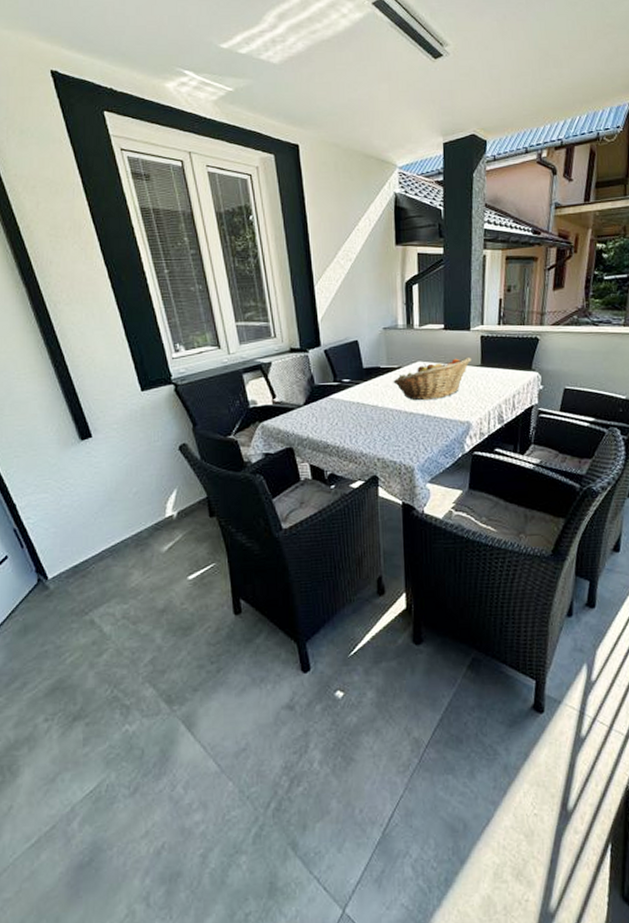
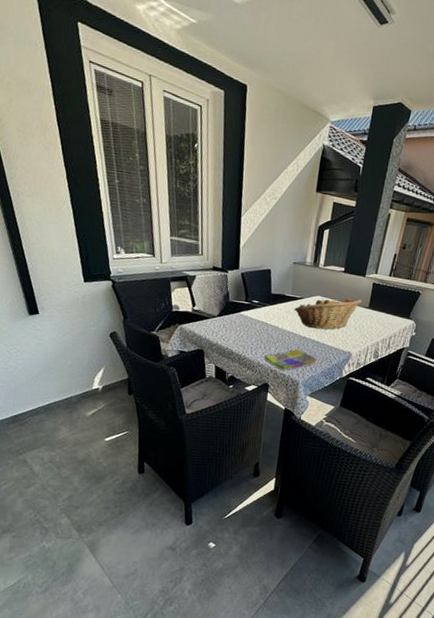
dish towel: none [367,428,431,457] -> present [264,349,317,371]

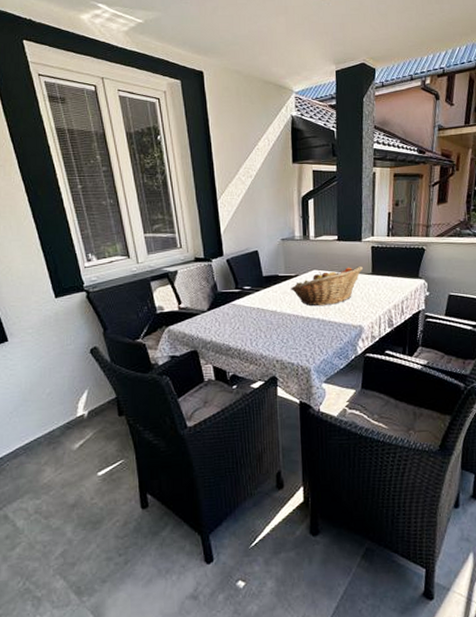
dish towel: present [264,349,317,371] -> none [267,332,326,359]

